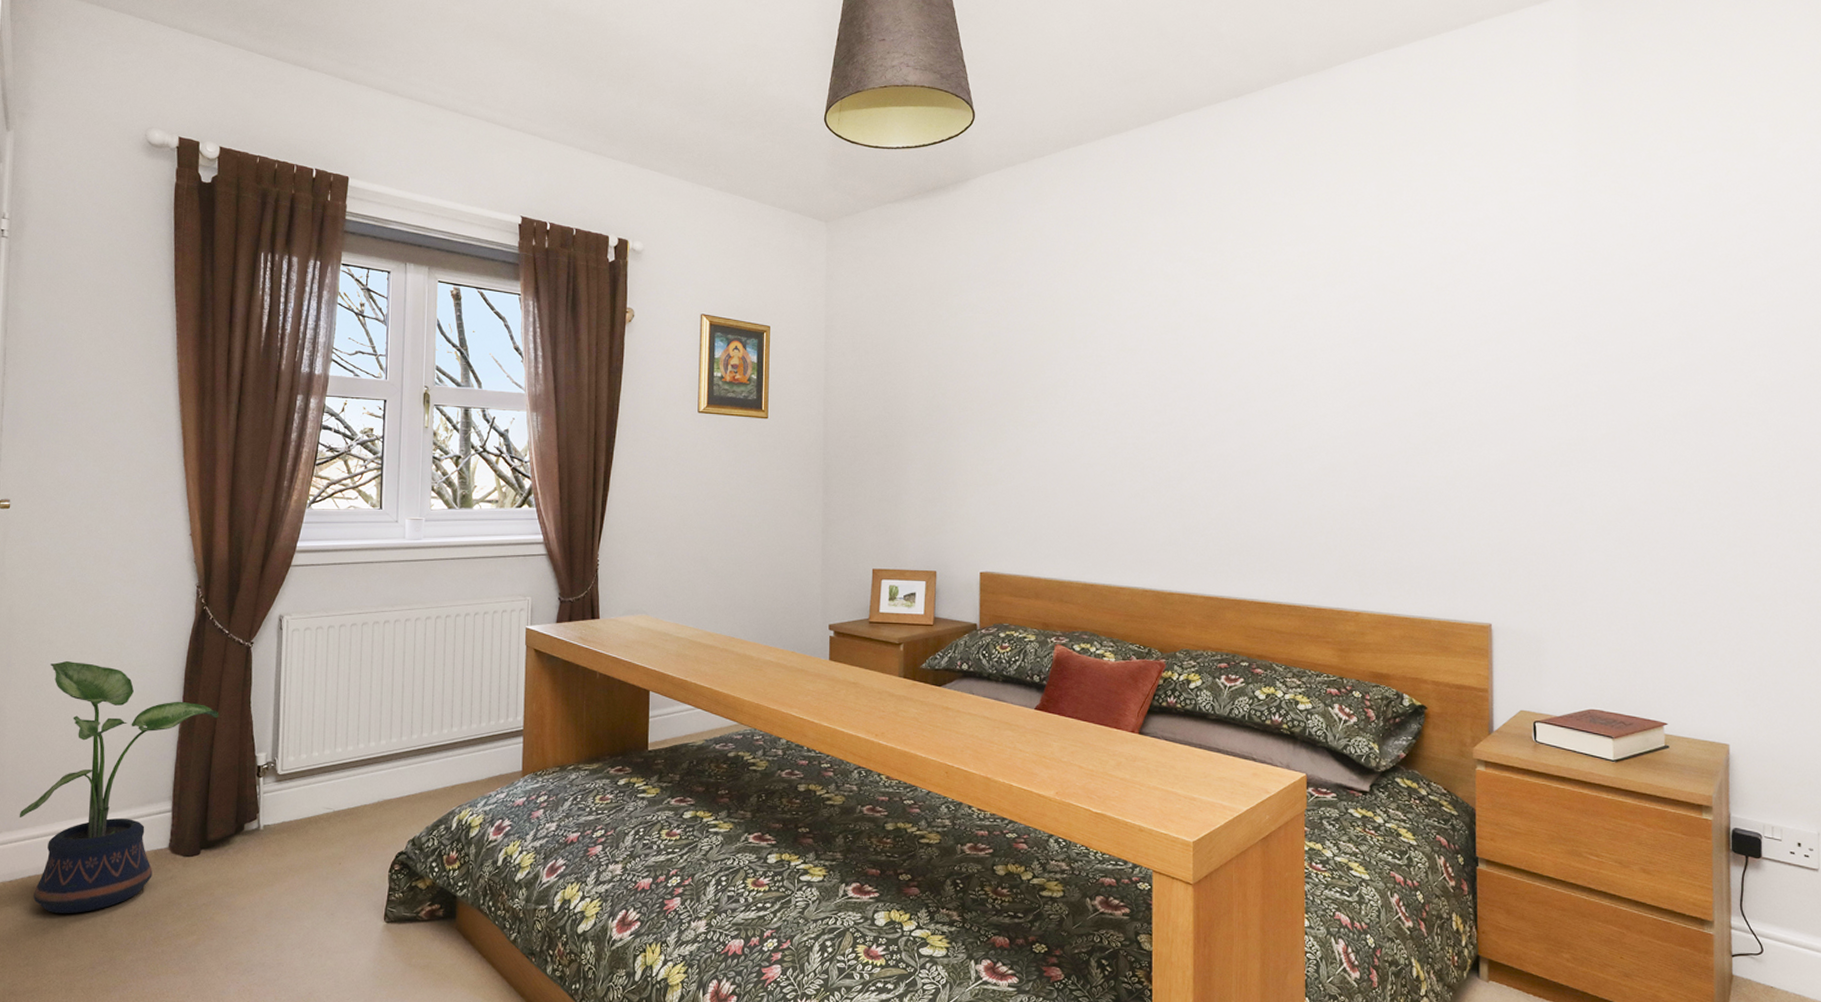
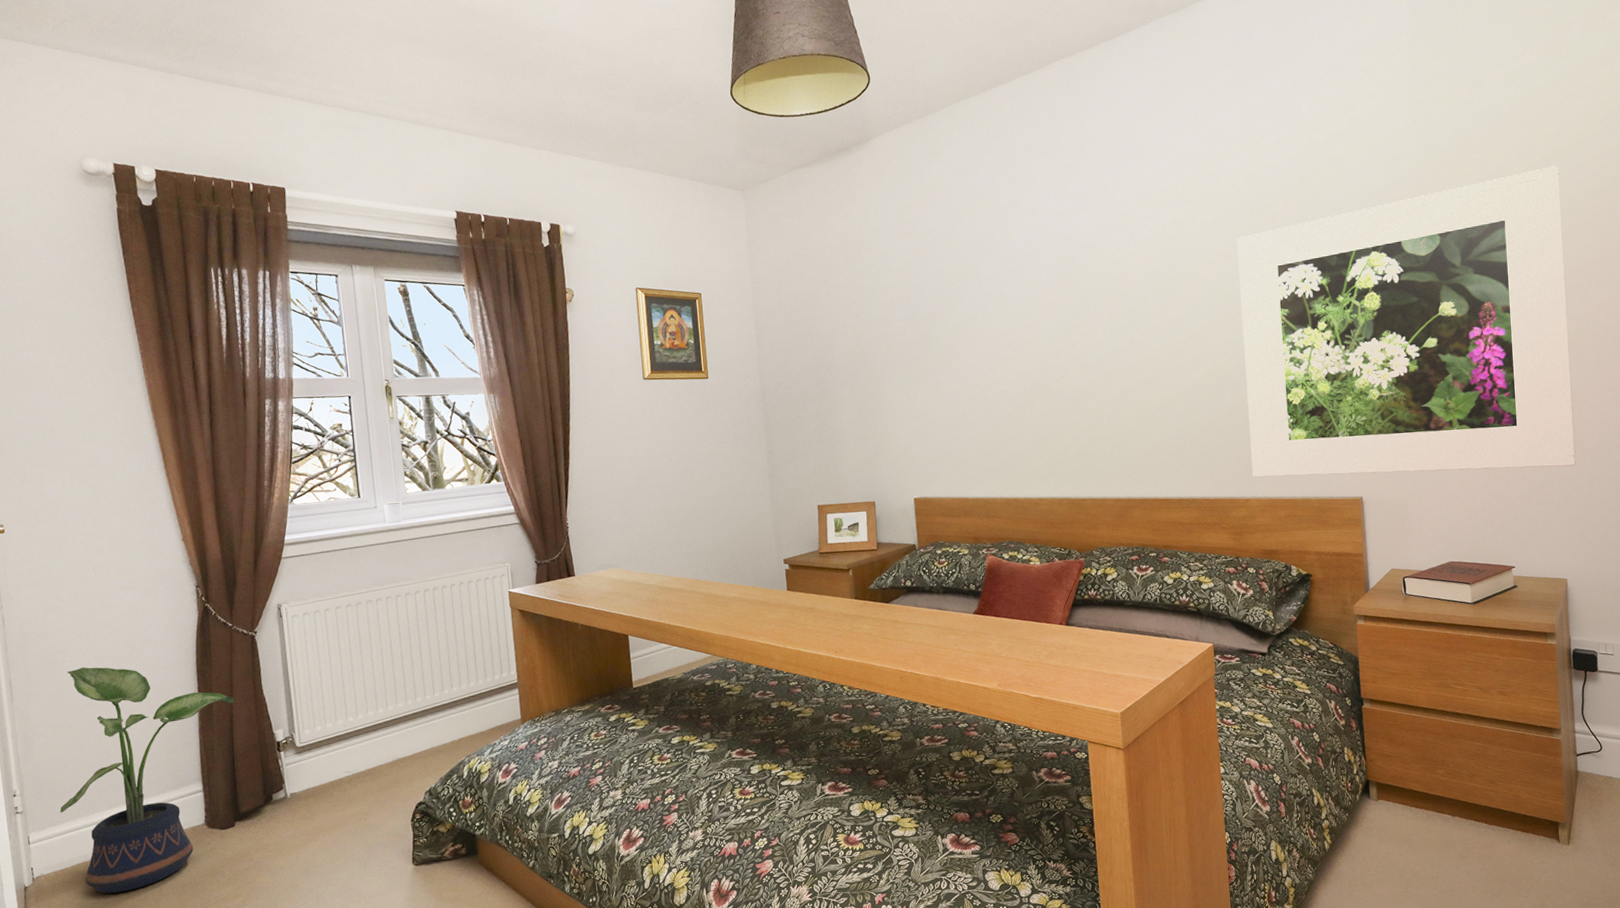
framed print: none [1365,274,1746,613] -> present [1237,166,1576,478]

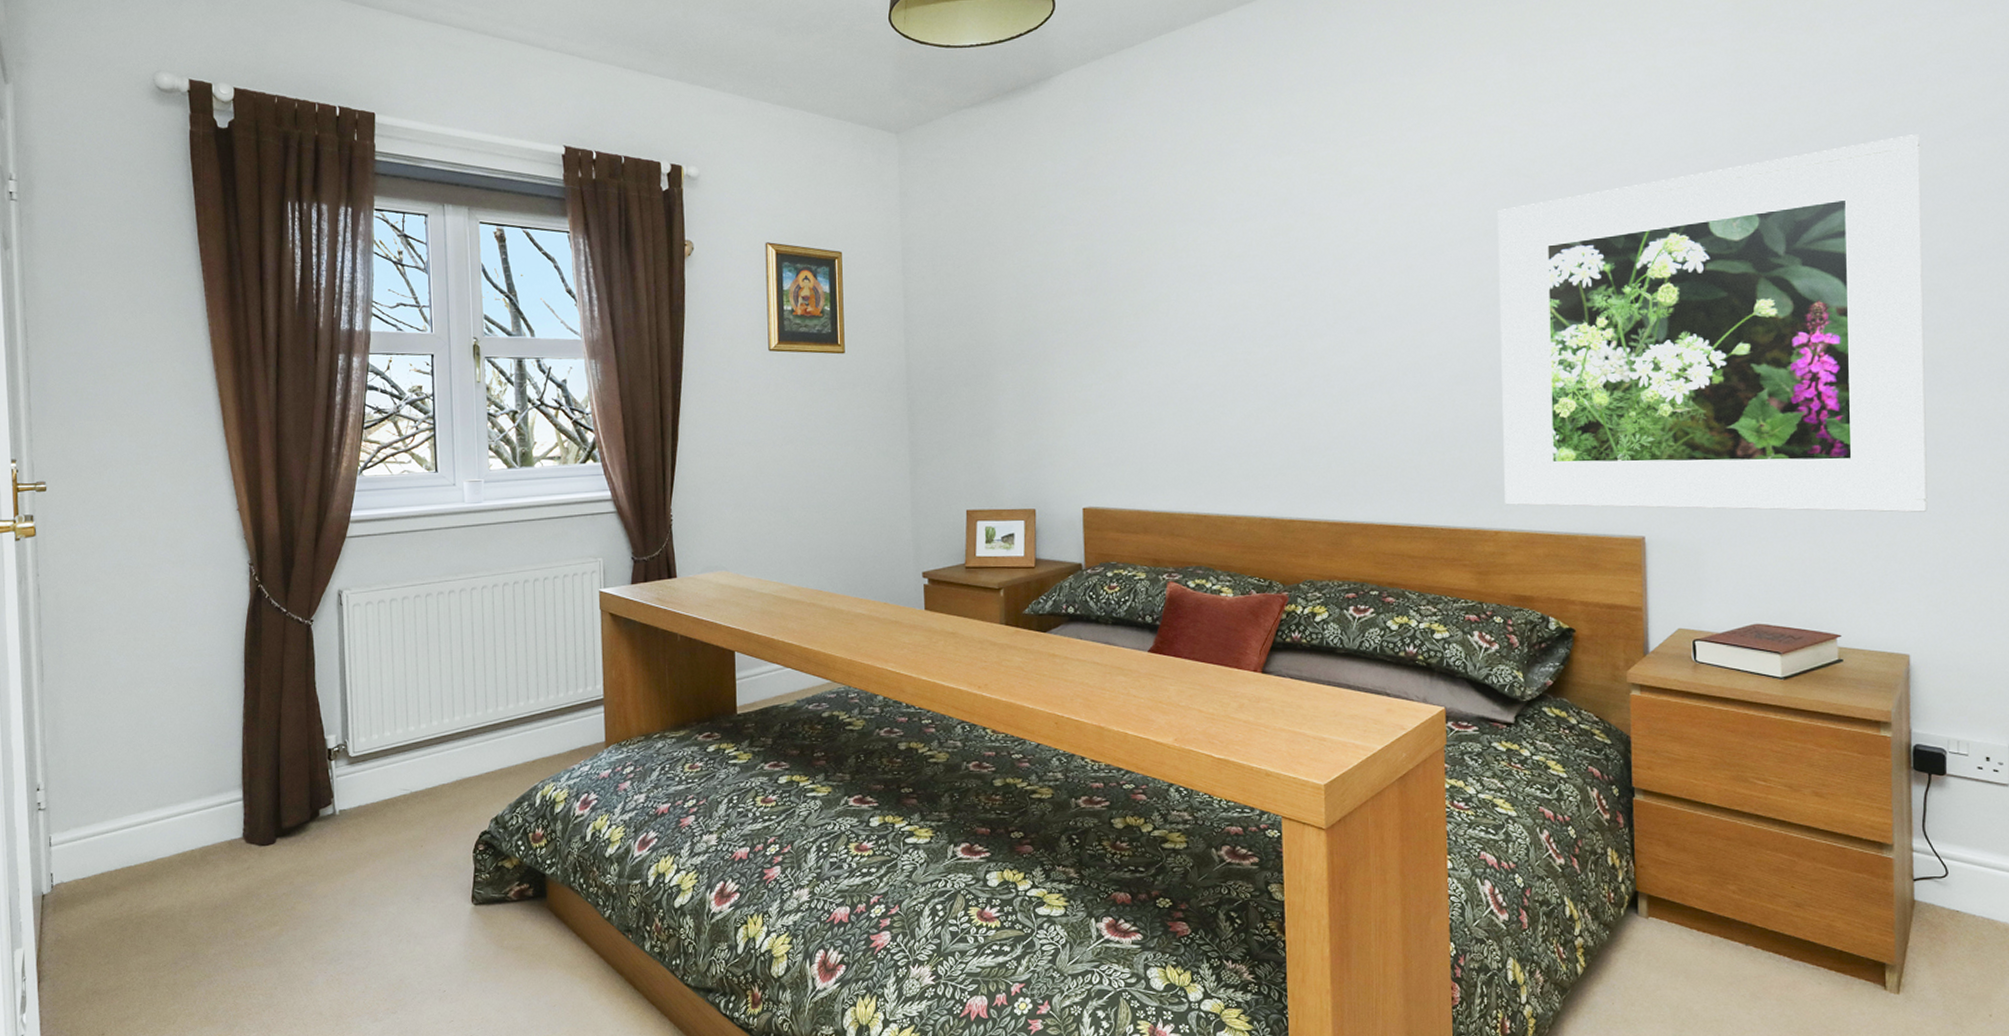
potted plant: present [59,667,234,894] -> none [85,648,284,910]

